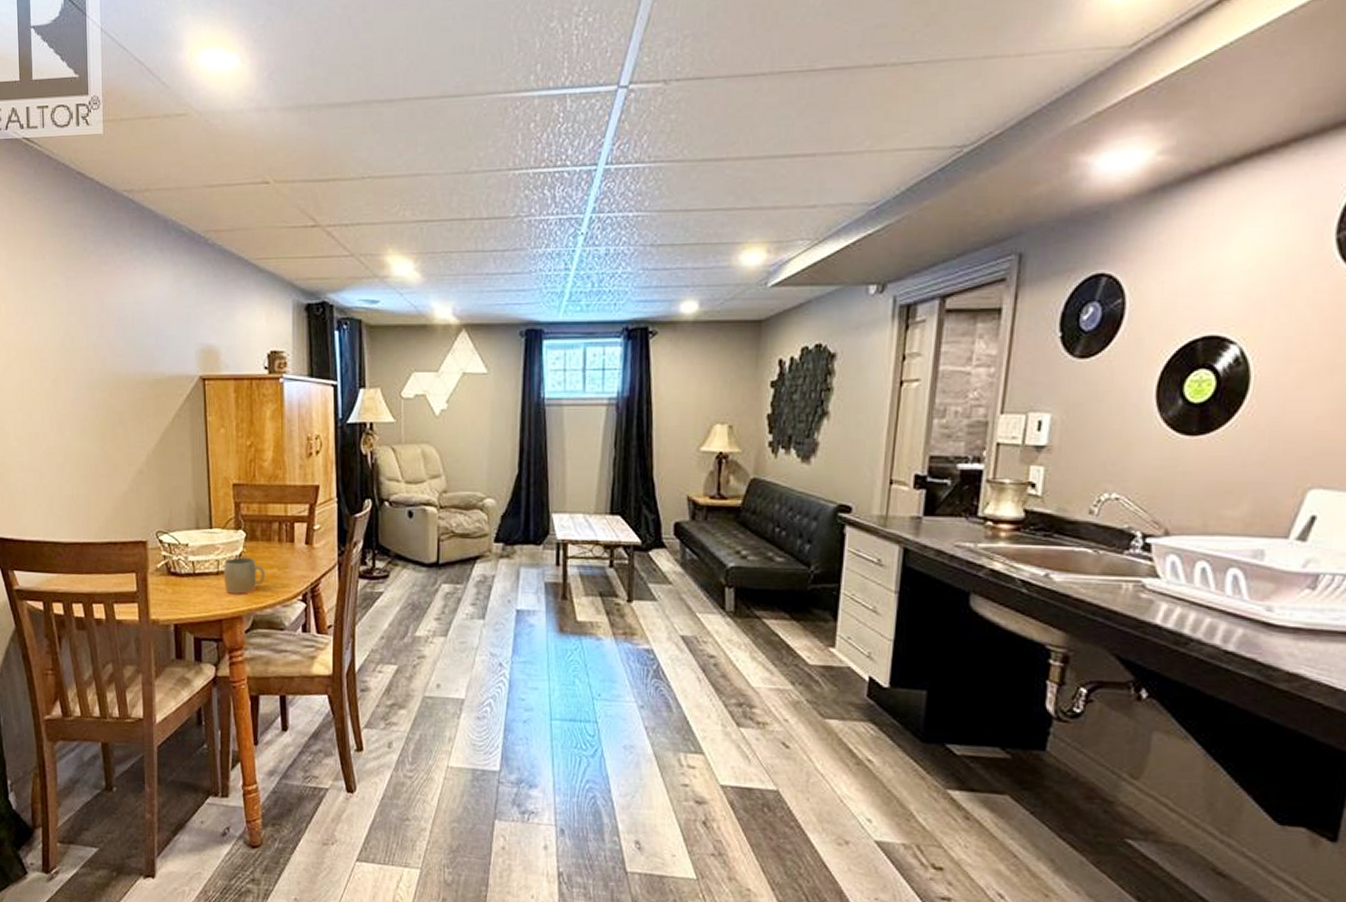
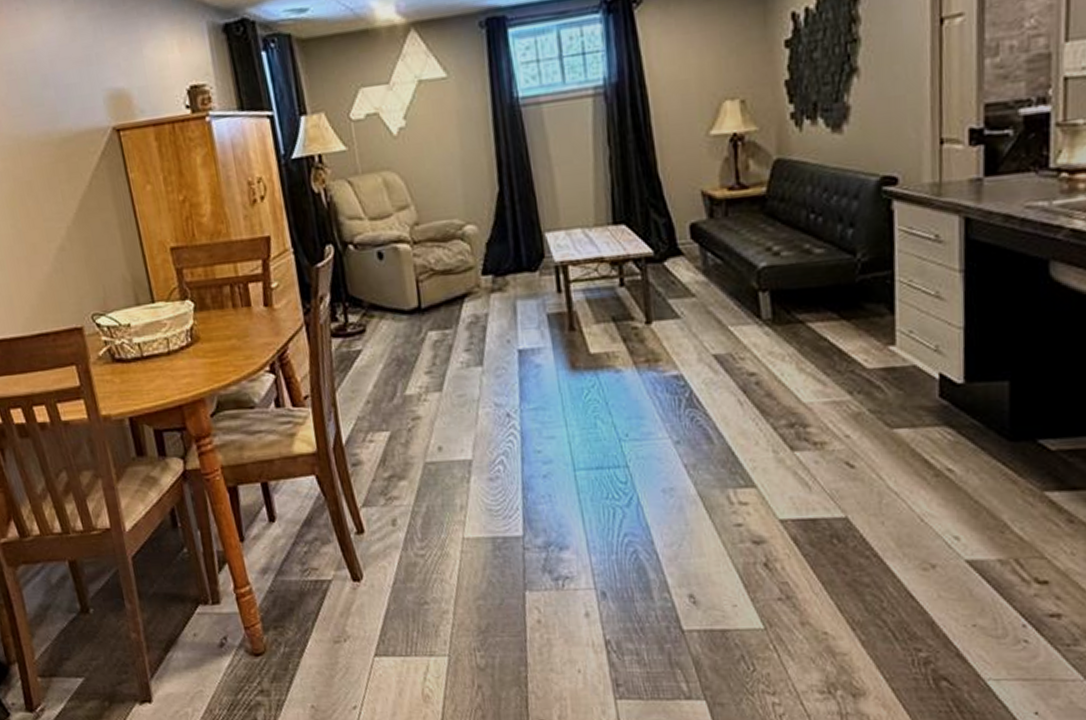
mug: present [223,557,266,594] -> none [174,330,224,375]

